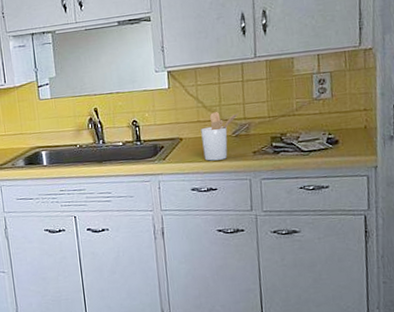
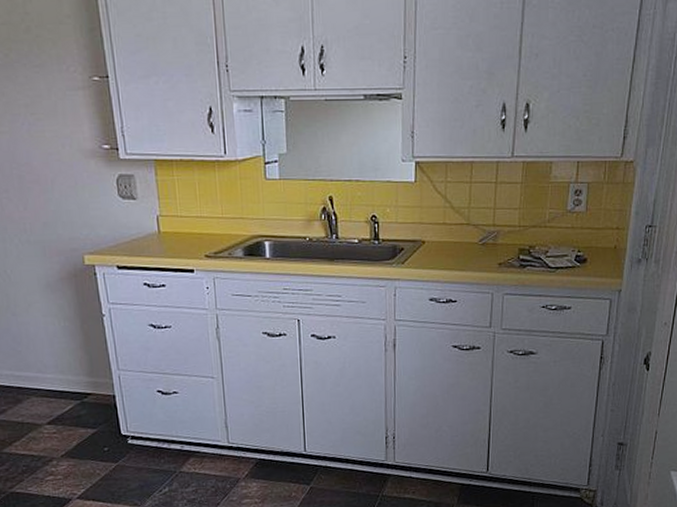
utensil holder: present [201,112,239,161] -> none [446,215,488,270]

